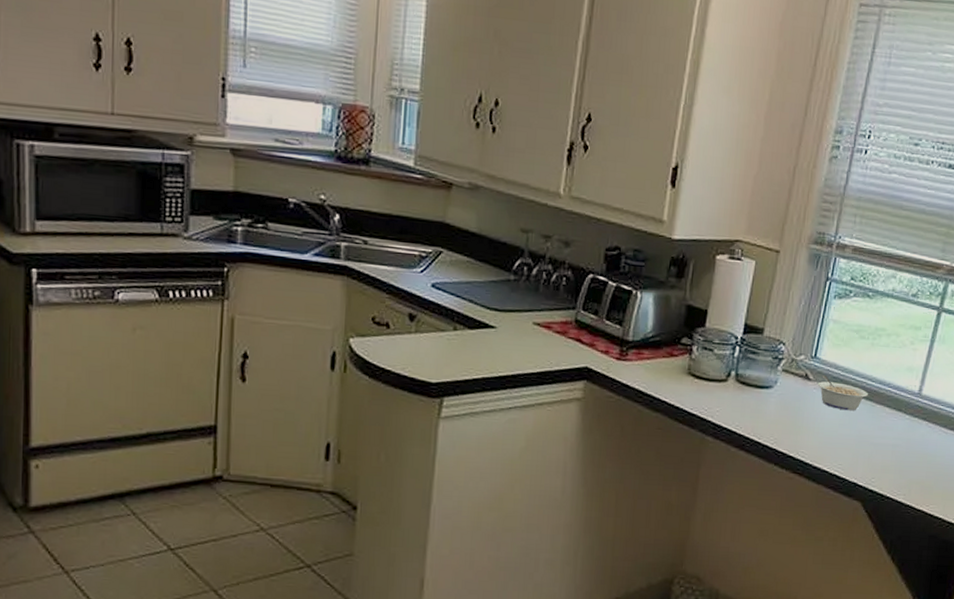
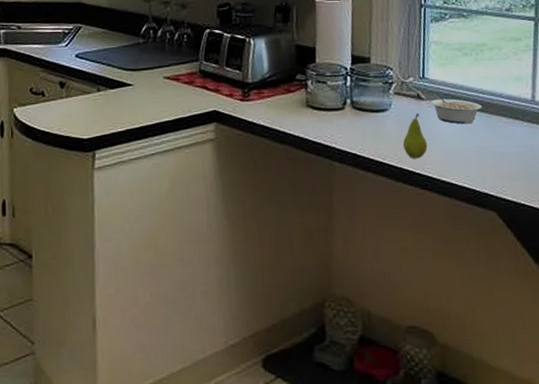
fruit: none [781,393,807,441] -> present [402,113,428,159]

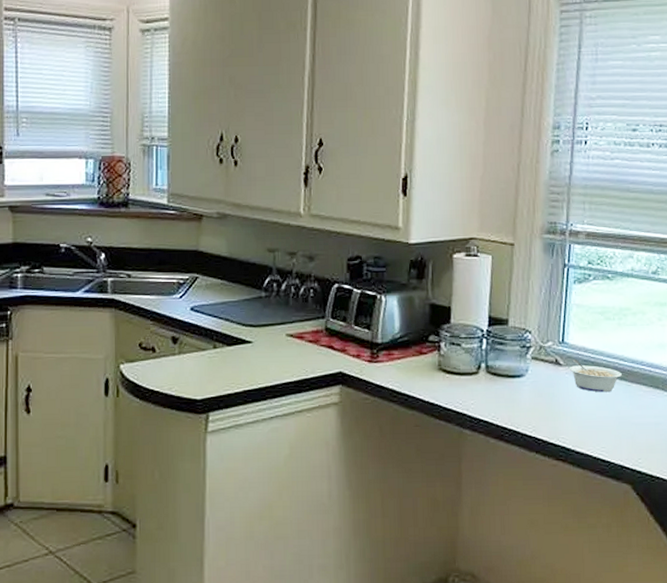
fruit: present [402,113,428,159] -> none [538,379,564,428]

